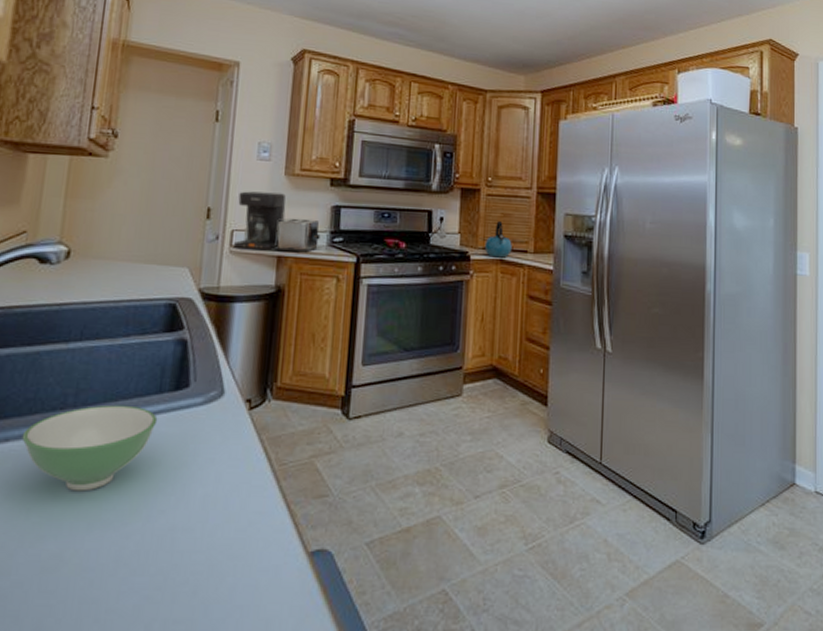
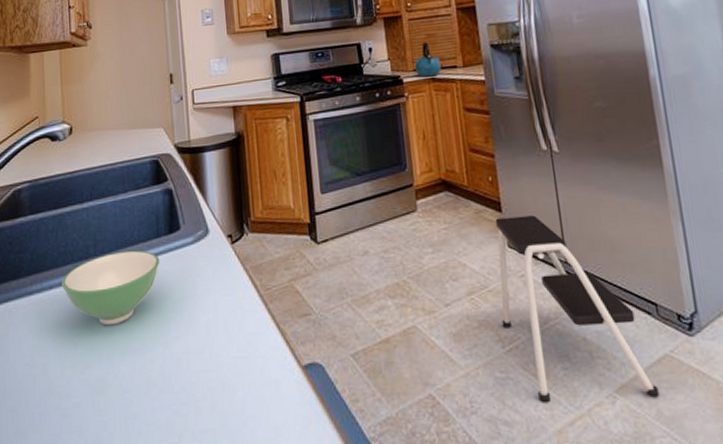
coffee maker: present [232,191,286,251] -> none [193,51,234,105]
toaster: present [276,217,321,253] -> none [228,69,266,102]
step stool: none [529,412,665,604] -> present [495,215,660,403]

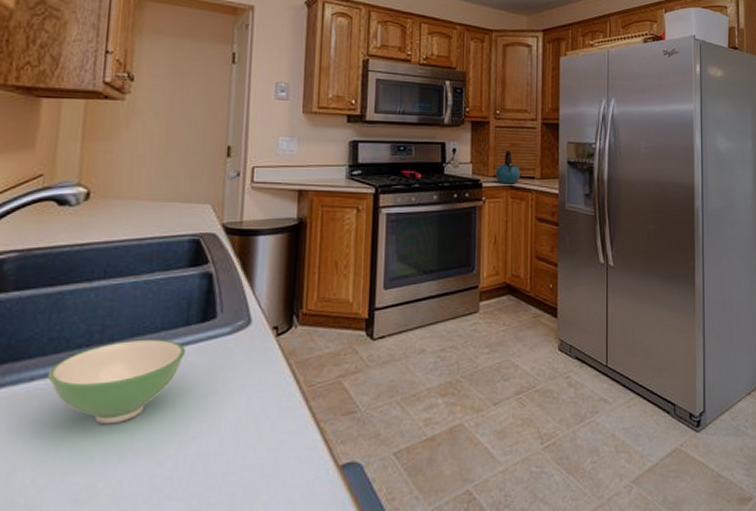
step stool: present [495,215,660,403] -> none [544,322,667,495]

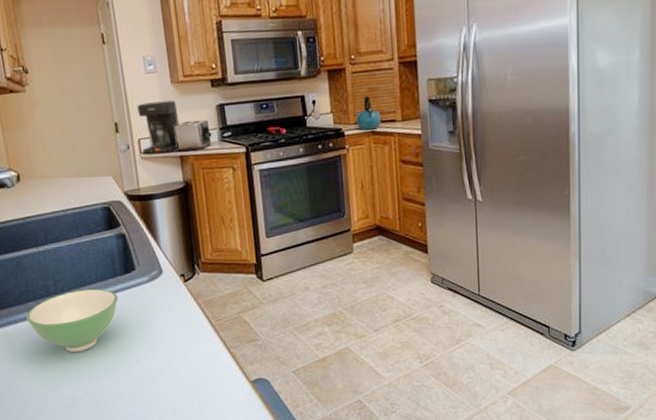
coffee maker: none [254,129,305,185] -> present [137,100,180,154]
toaster: none [296,153,340,186] -> present [173,119,212,152]

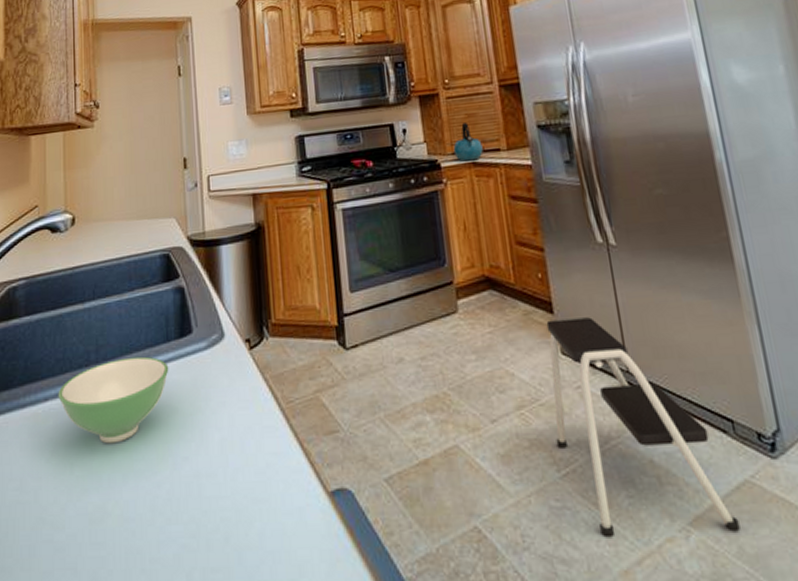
coffee maker: present [137,100,180,154] -> none [209,132,254,192]
toaster: present [173,119,212,152] -> none [247,152,290,190]
step stool: none [421,256,542,404] -> present [546,317,740,538]

